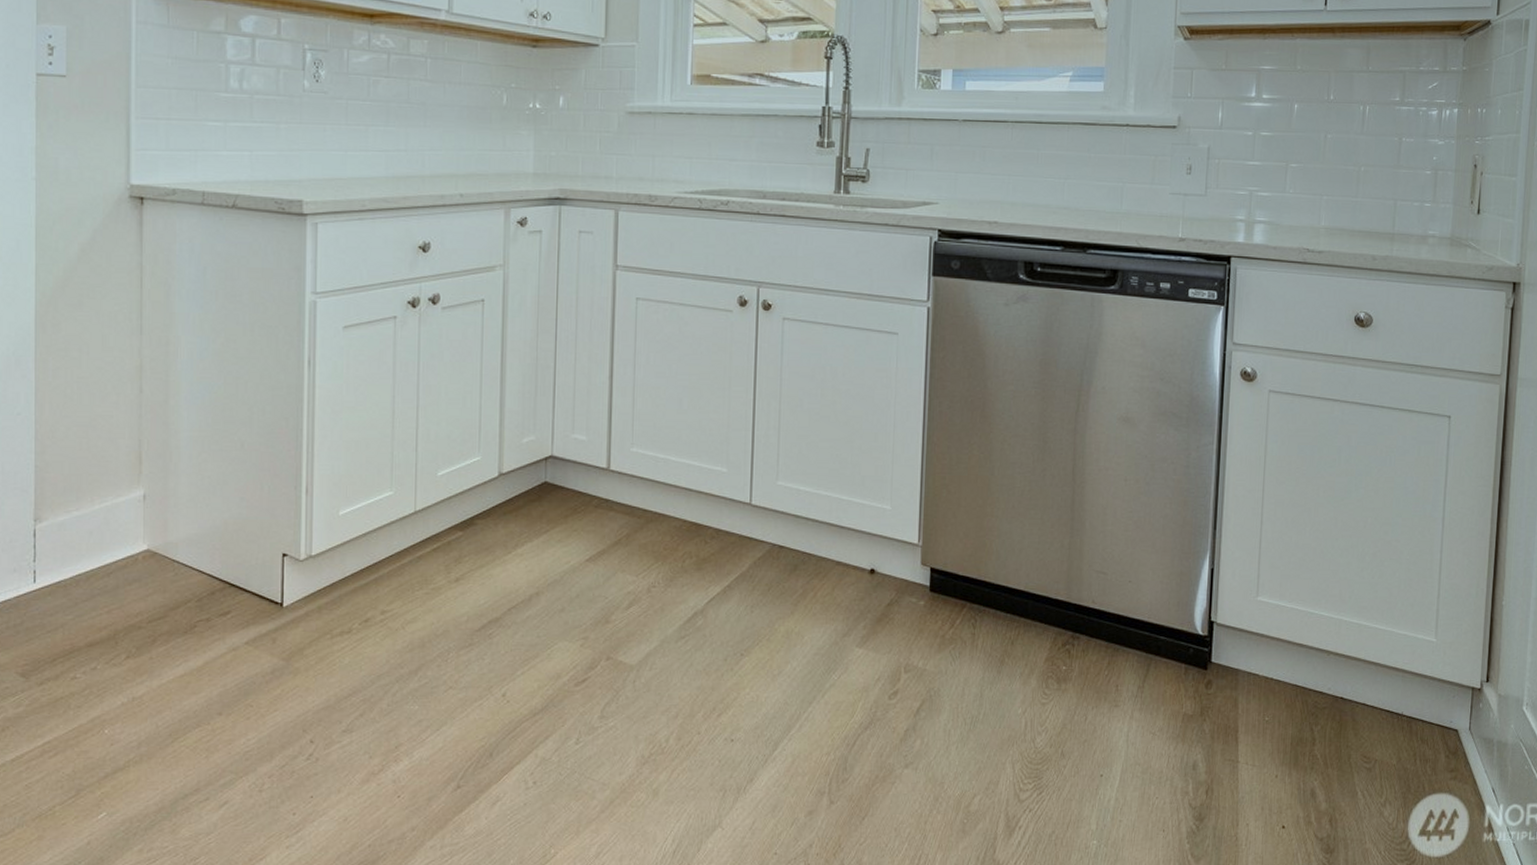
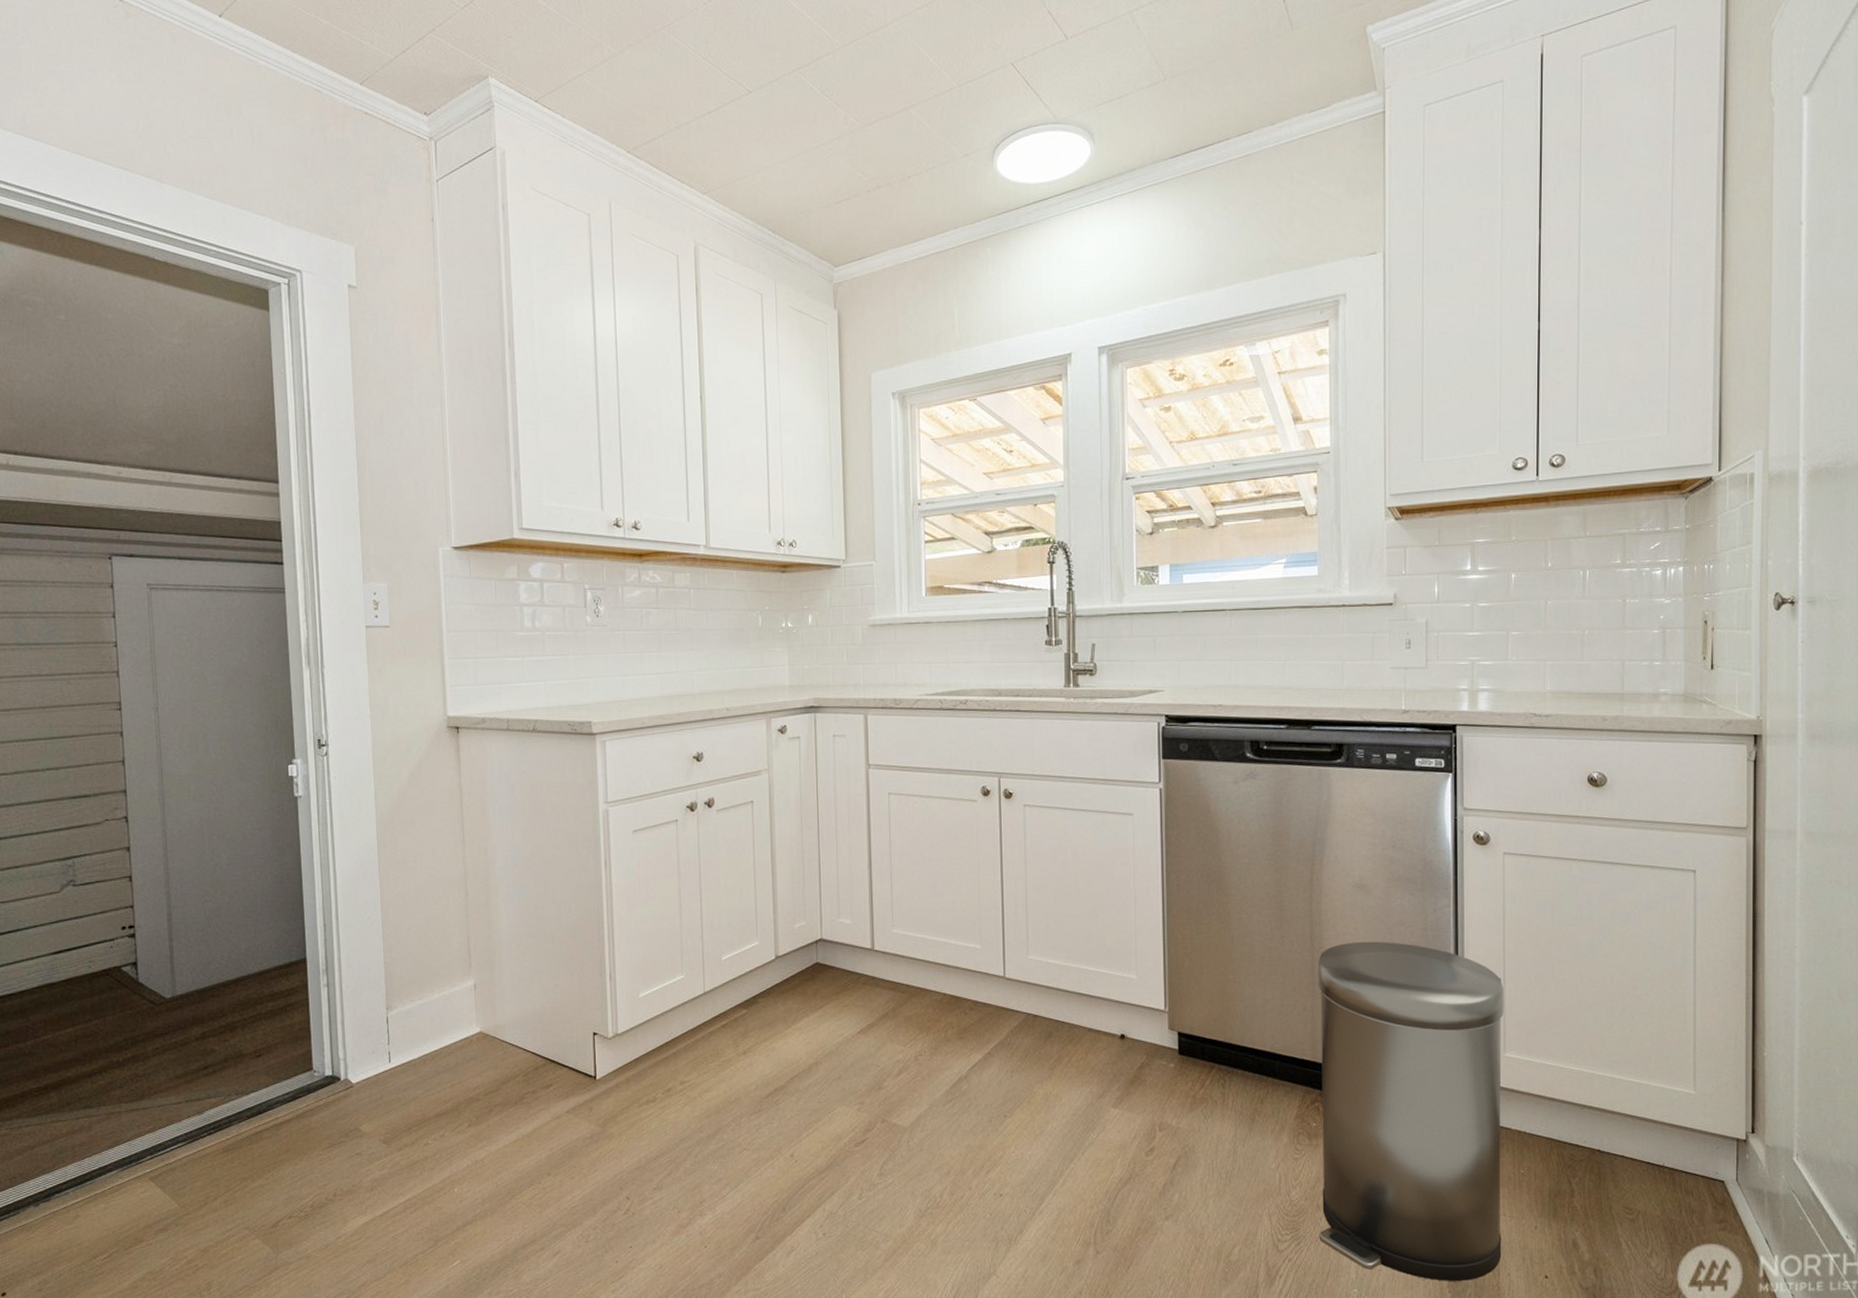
pedal bin: none [1061,477,1261,832] -> present [1317,941,1504,1281]

